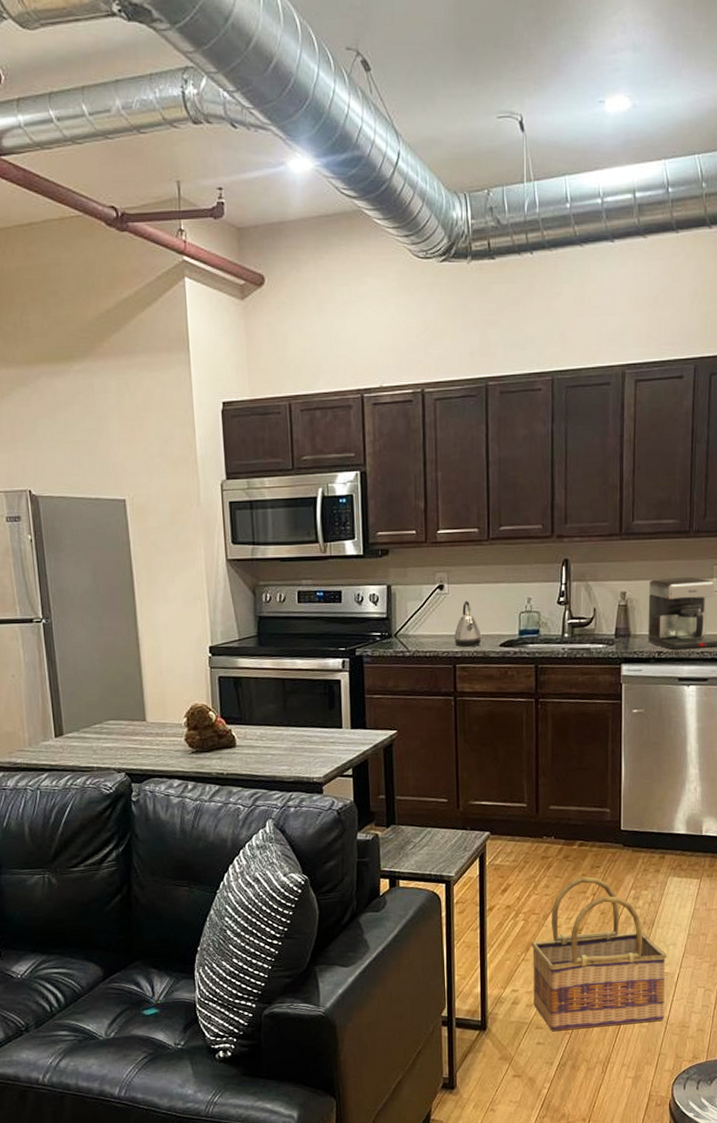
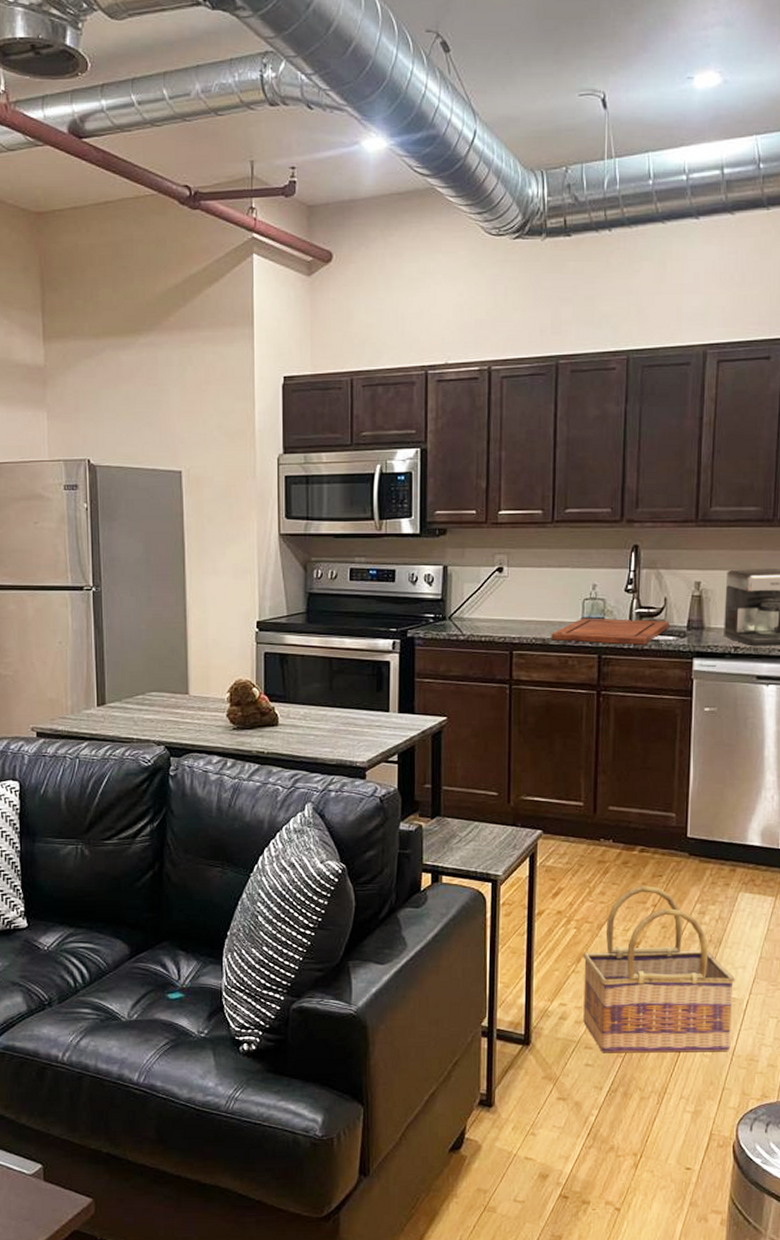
kettle: present [453,601,482,647] -> none [511,585,542,633]
cutting board: none [491,629,599,654] -> present [551,617,669,645]

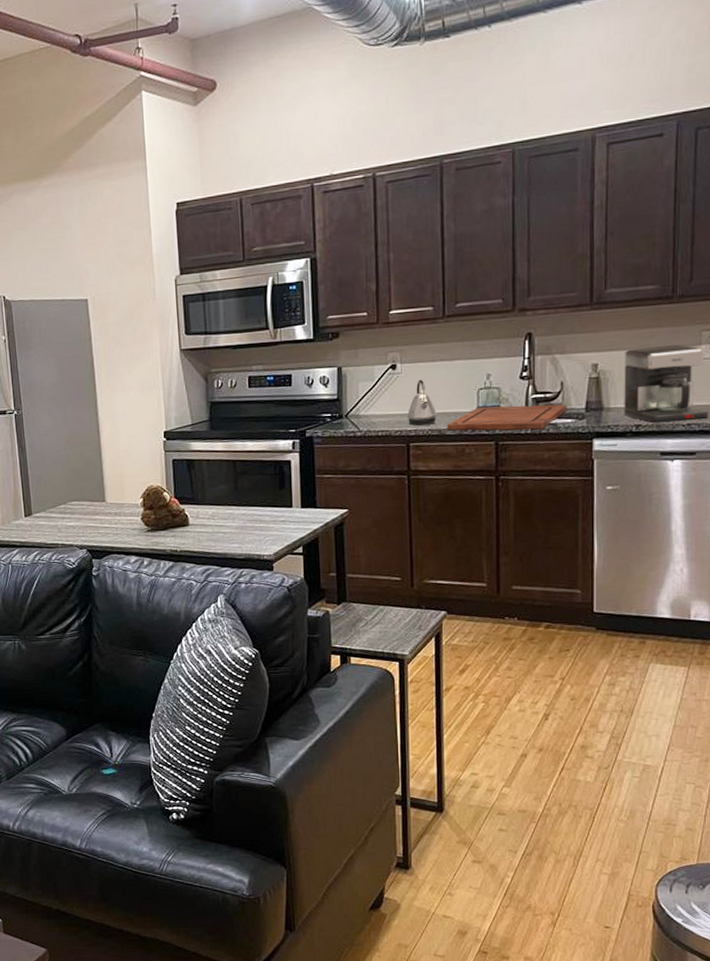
kettle: none [511,585,542,633] -> present [407,379,437,426]
basket: present [583,886,735,1053] -> none [492,660,649,819]

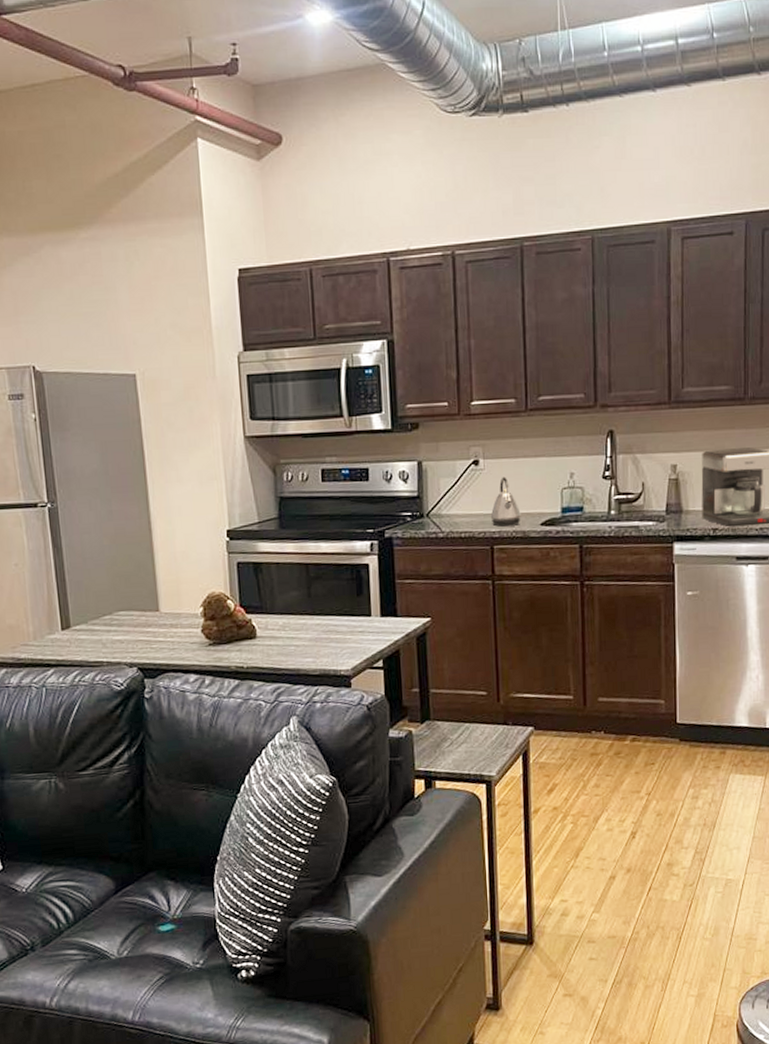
cutting board: present [447,404,567,431] -> none [531,506,648,533]

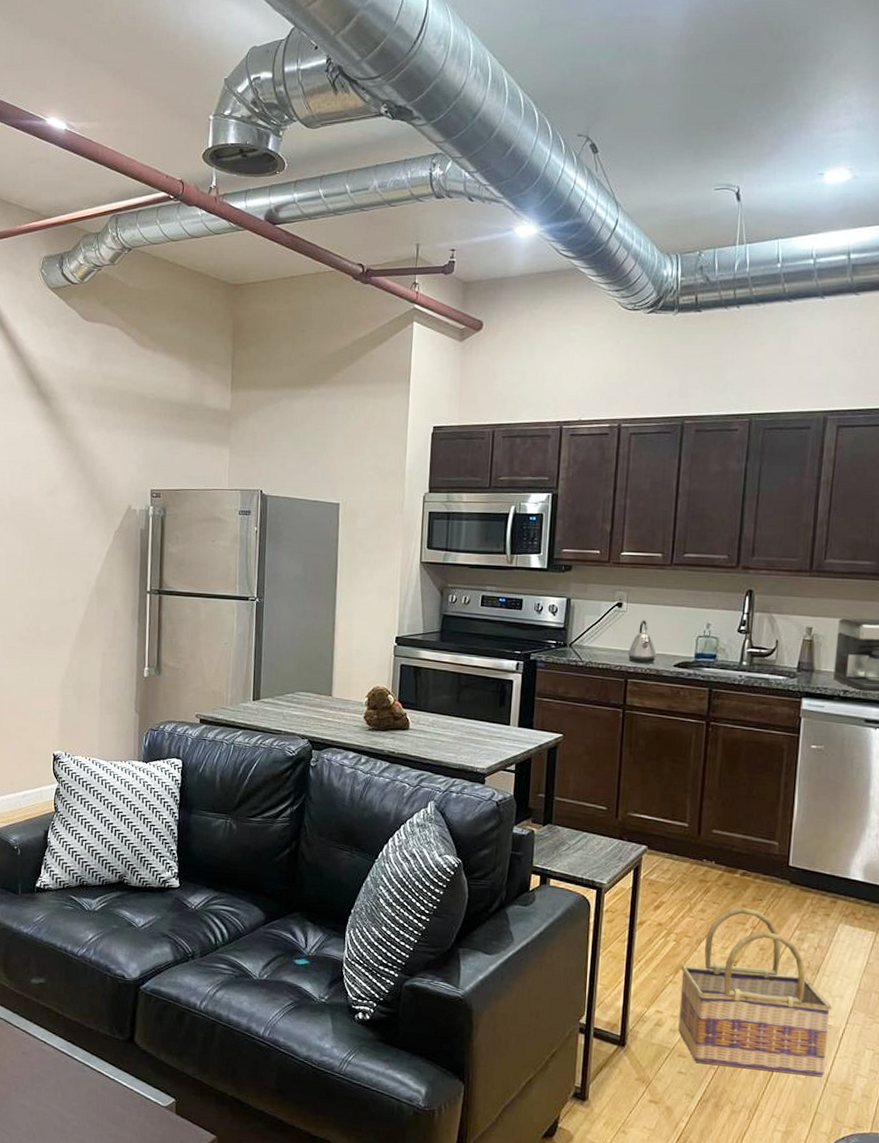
basket: none [581,774,730,946] -> present [678,907,832,1077]

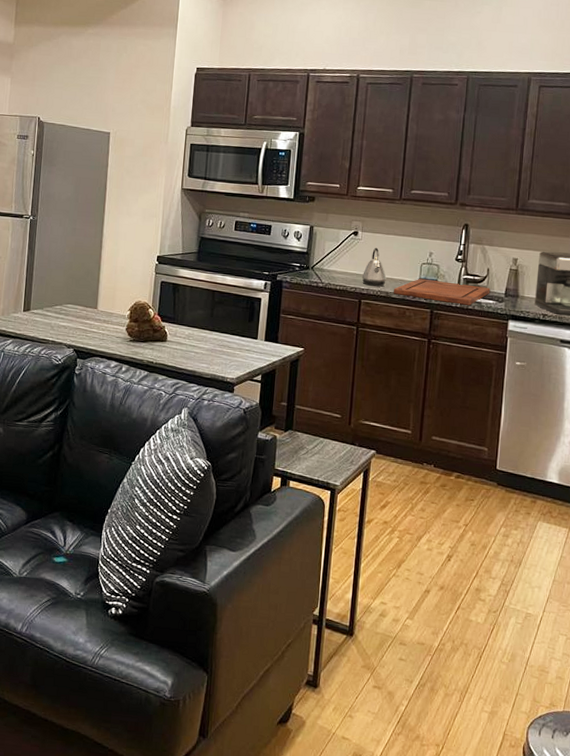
cutting board: none [664,653,780,682] -> present [393,278,491,305]
basket: present [678,907,832,1077] -> none [400,507,532,661]

